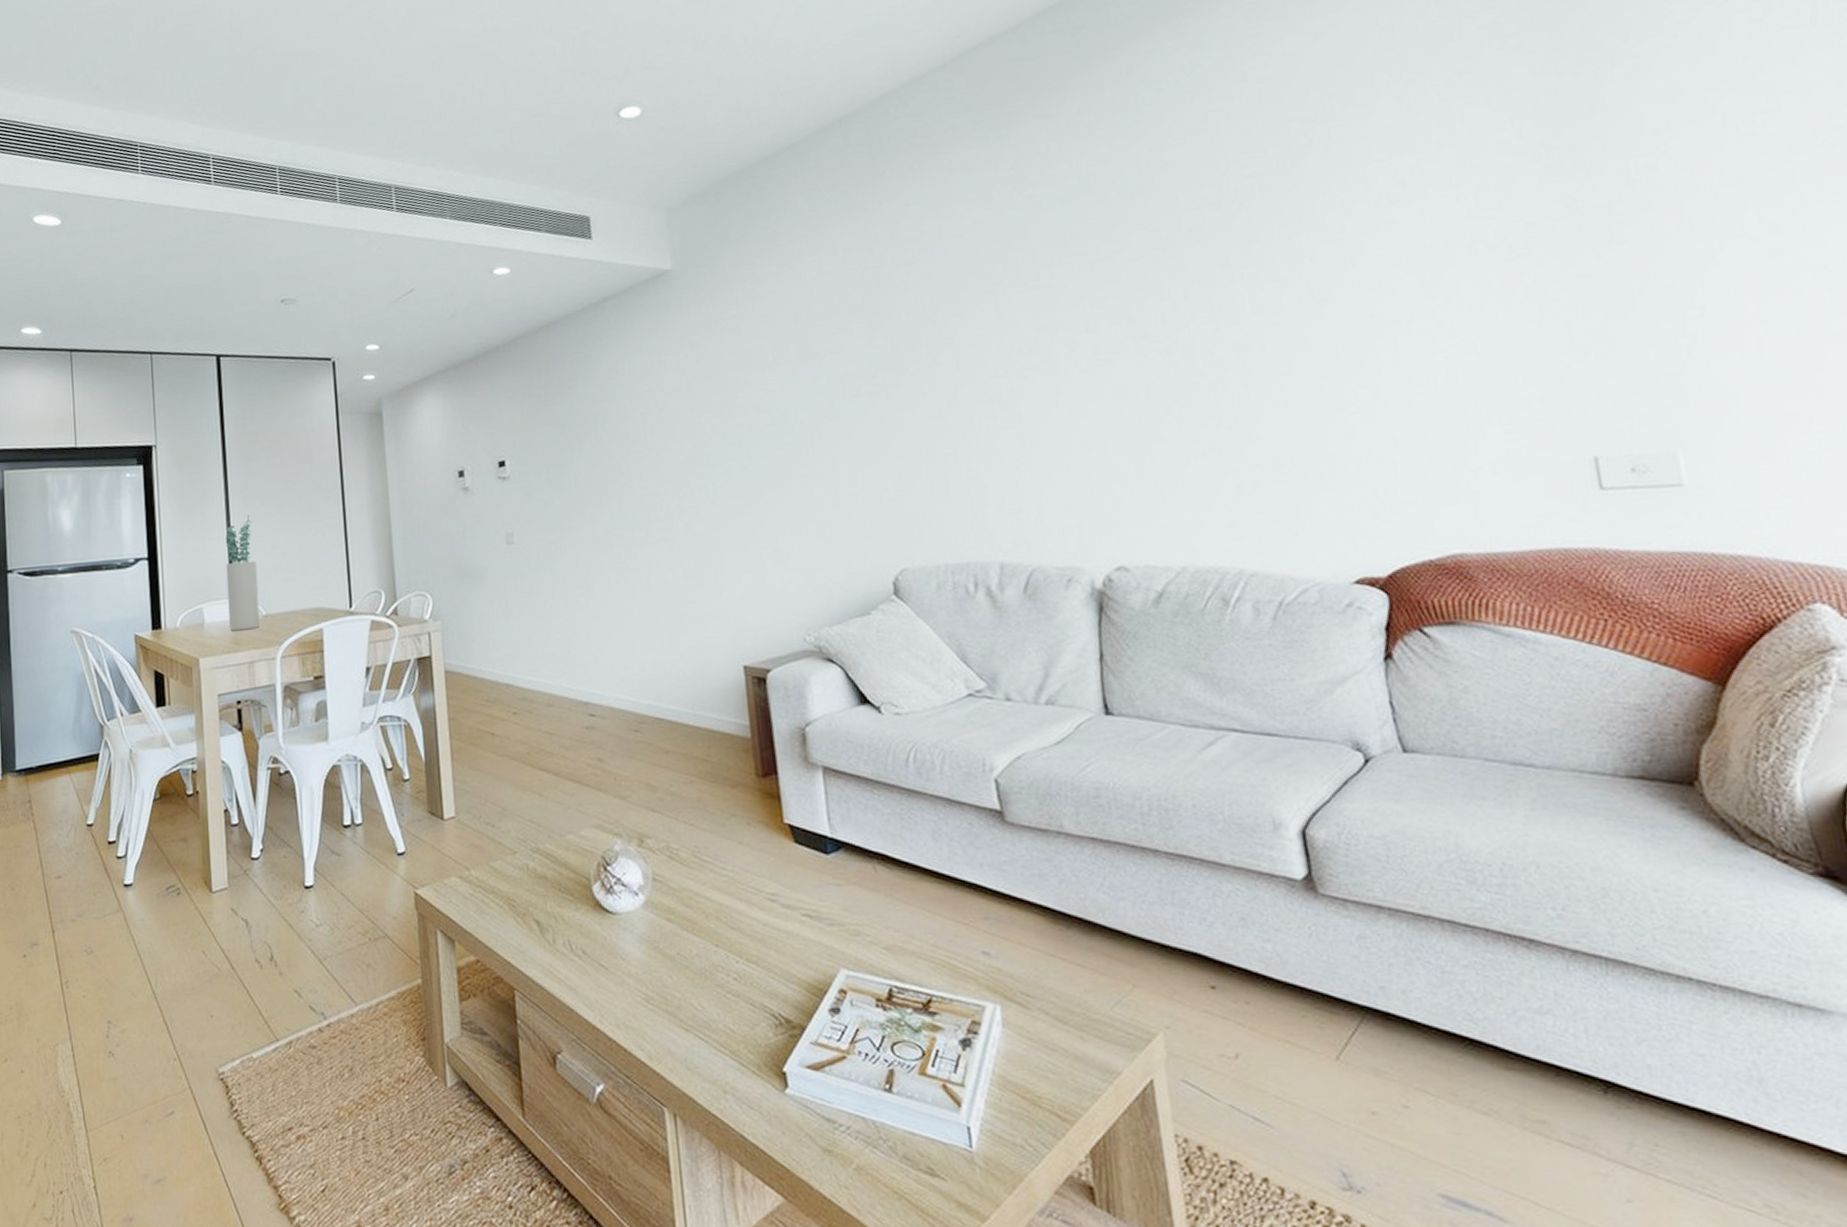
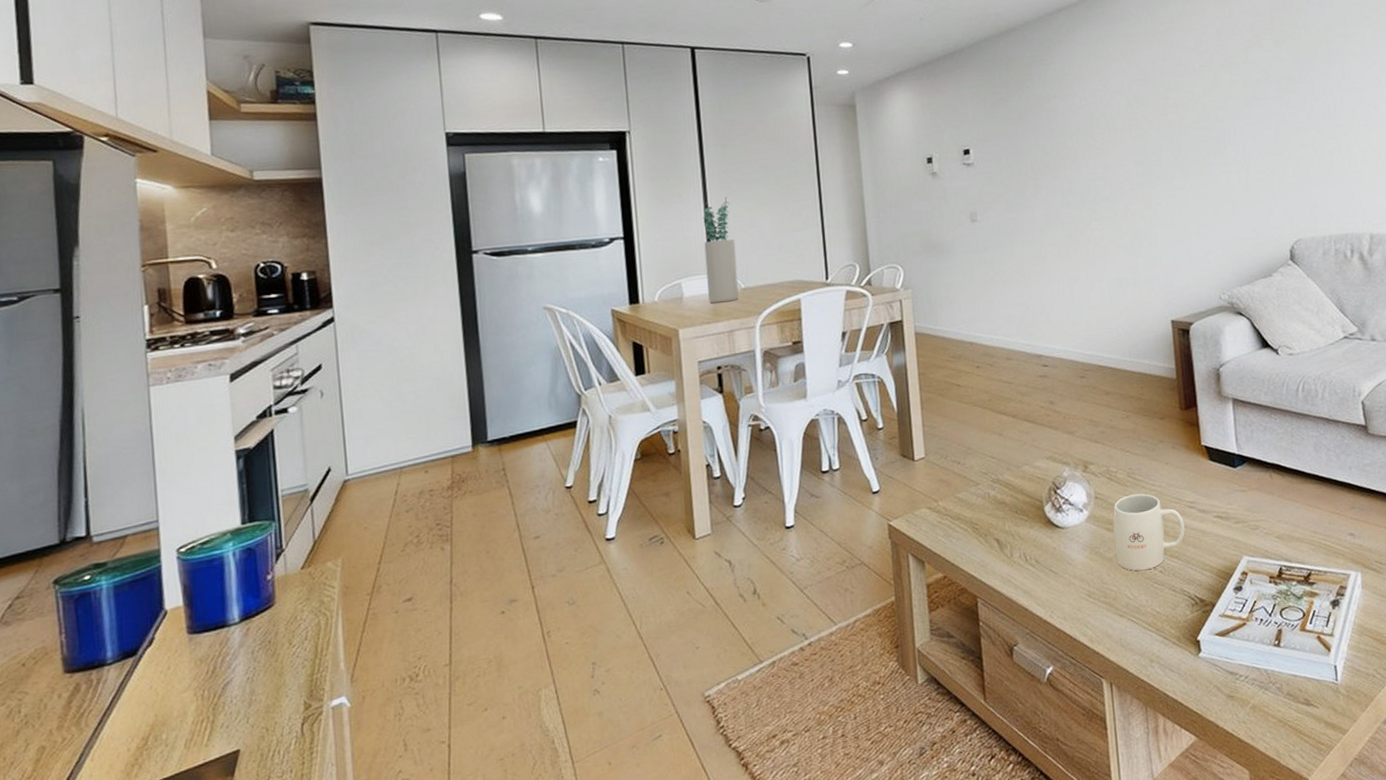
mug: none [675,879,765,976] -> present [1113,493,1185,572]

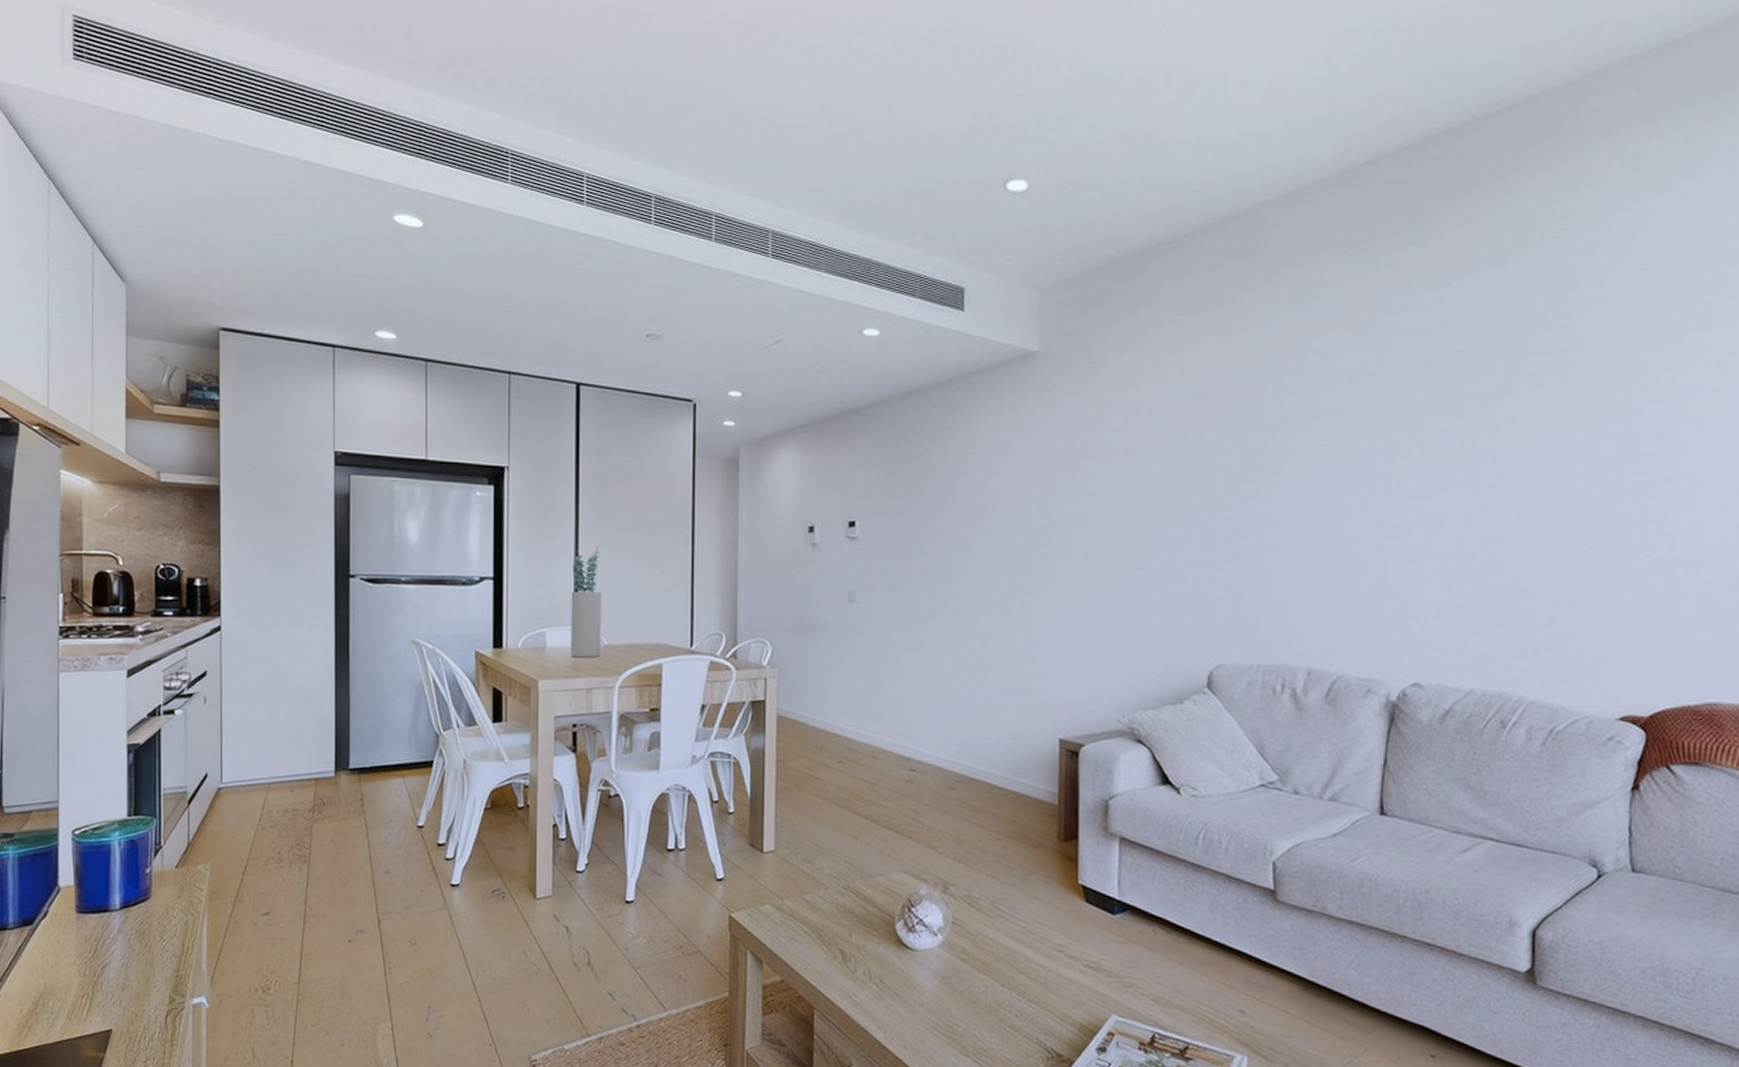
mug: present [1113,493,1185,572] -> none [968,926,1048,1012]

